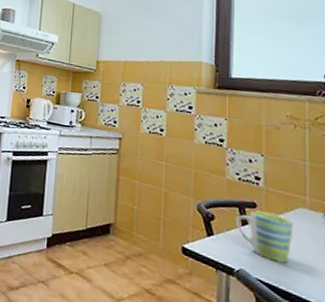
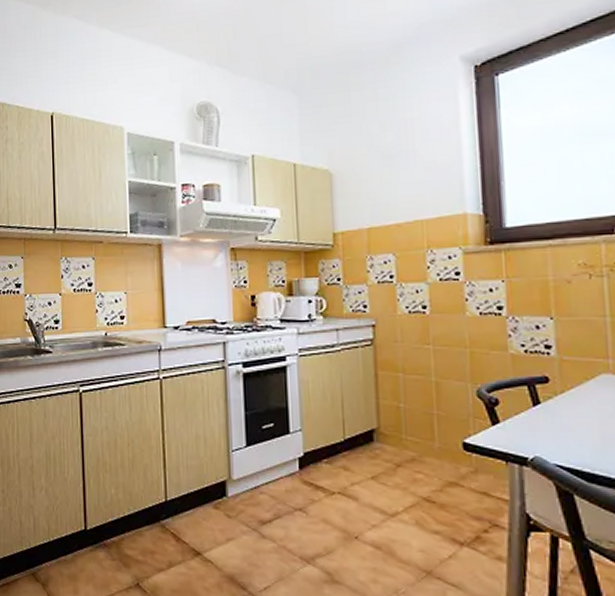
mug: present [235,209,293,263] -> none [525,385,596,441]

